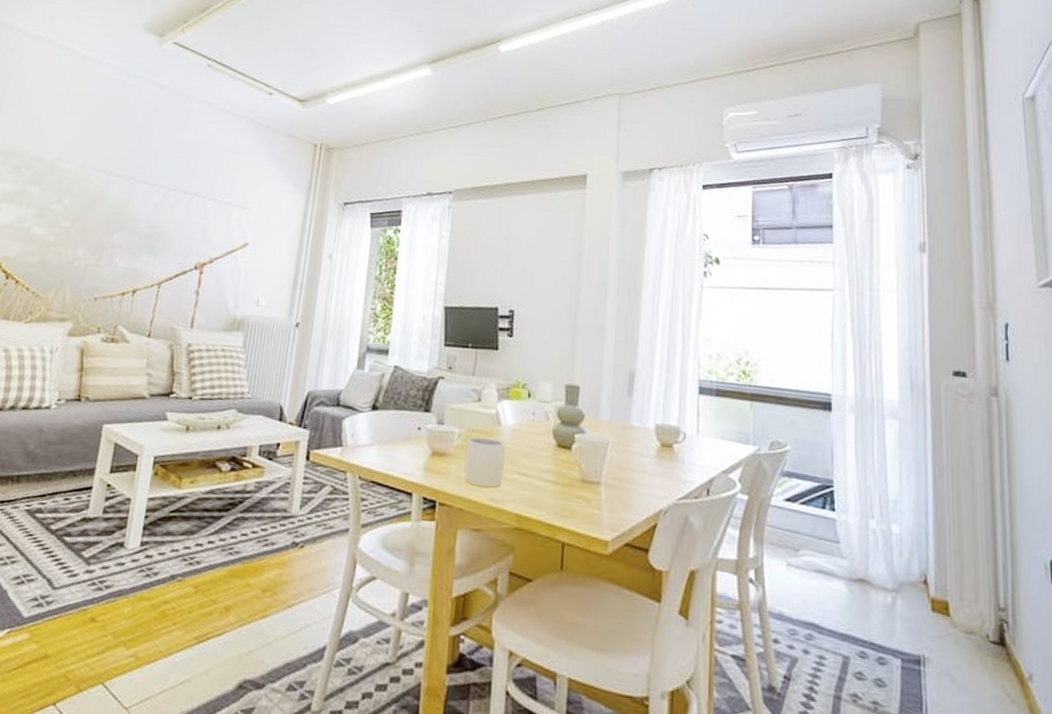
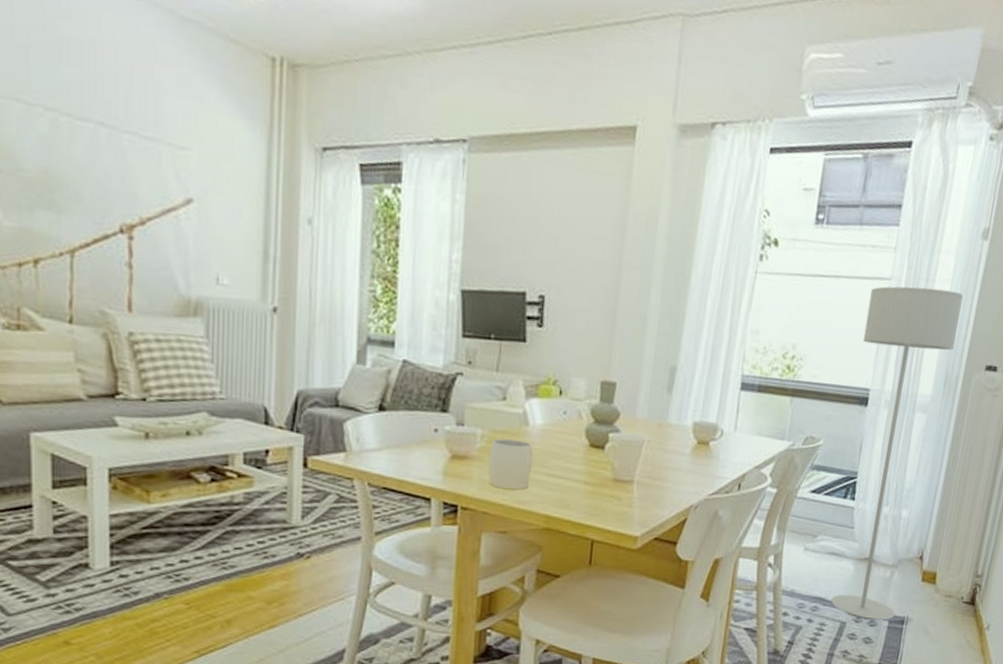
floor lamp: none [816,296,913,658] -> present [831,286,963,621]

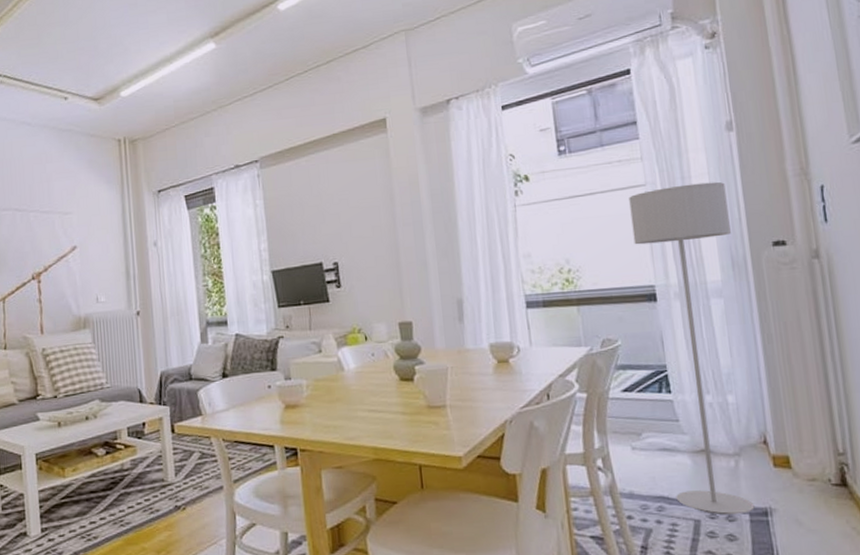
mug: present [488,438,533,490] -> none [315,384,354,429]

